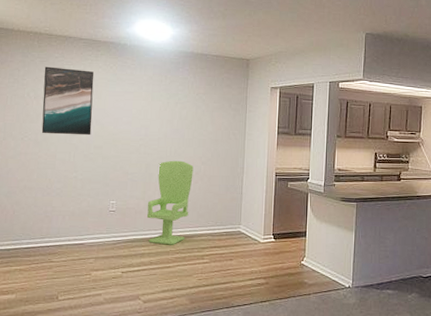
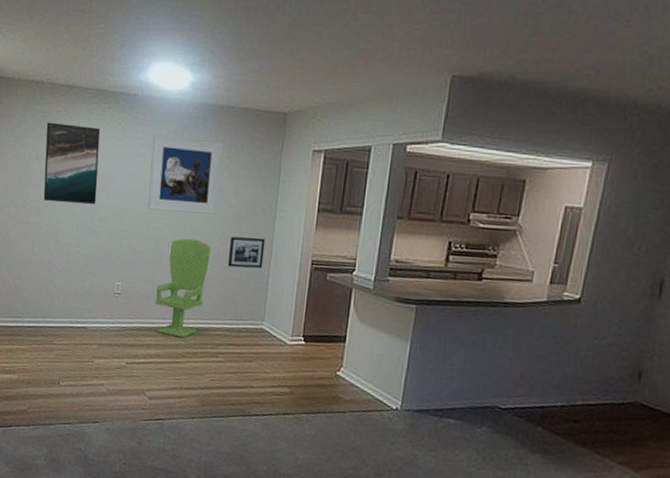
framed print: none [138,77,199,140] -> present [147,135,222,215]
picture frame: none [209,157,238,182] -> present [228,237,266,269]

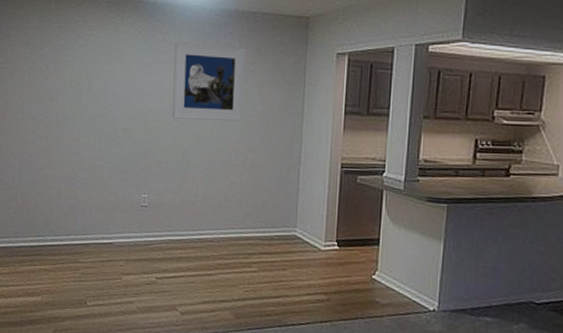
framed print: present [43,122,101,205] -> none [62,33,120,116]
chair: present [156,238,211,338] -> none [184,146,239,249]
picture frame: present [228,237,266,269] -> none [257,143,294,175]

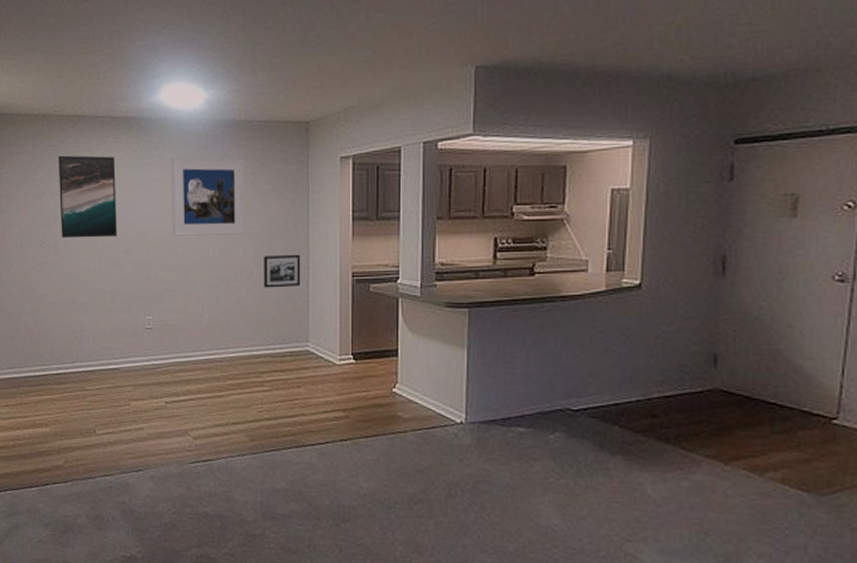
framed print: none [62,33,120,116] -> present [58,155,117,239]
picture frame: none [257,143,294,175] -> present [264,254,301,288]

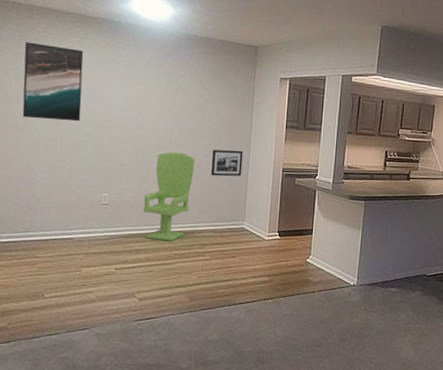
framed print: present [172,157,246,236] -> none [133,59,203,131]
chair: none [189,262,244,369] -> present [143,152,195,241]

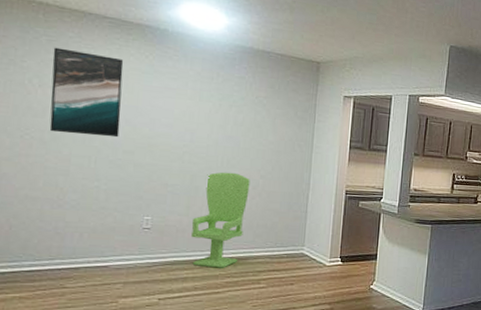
picture frame: present [211,150,243,177] -> none [268,170,303,199]

